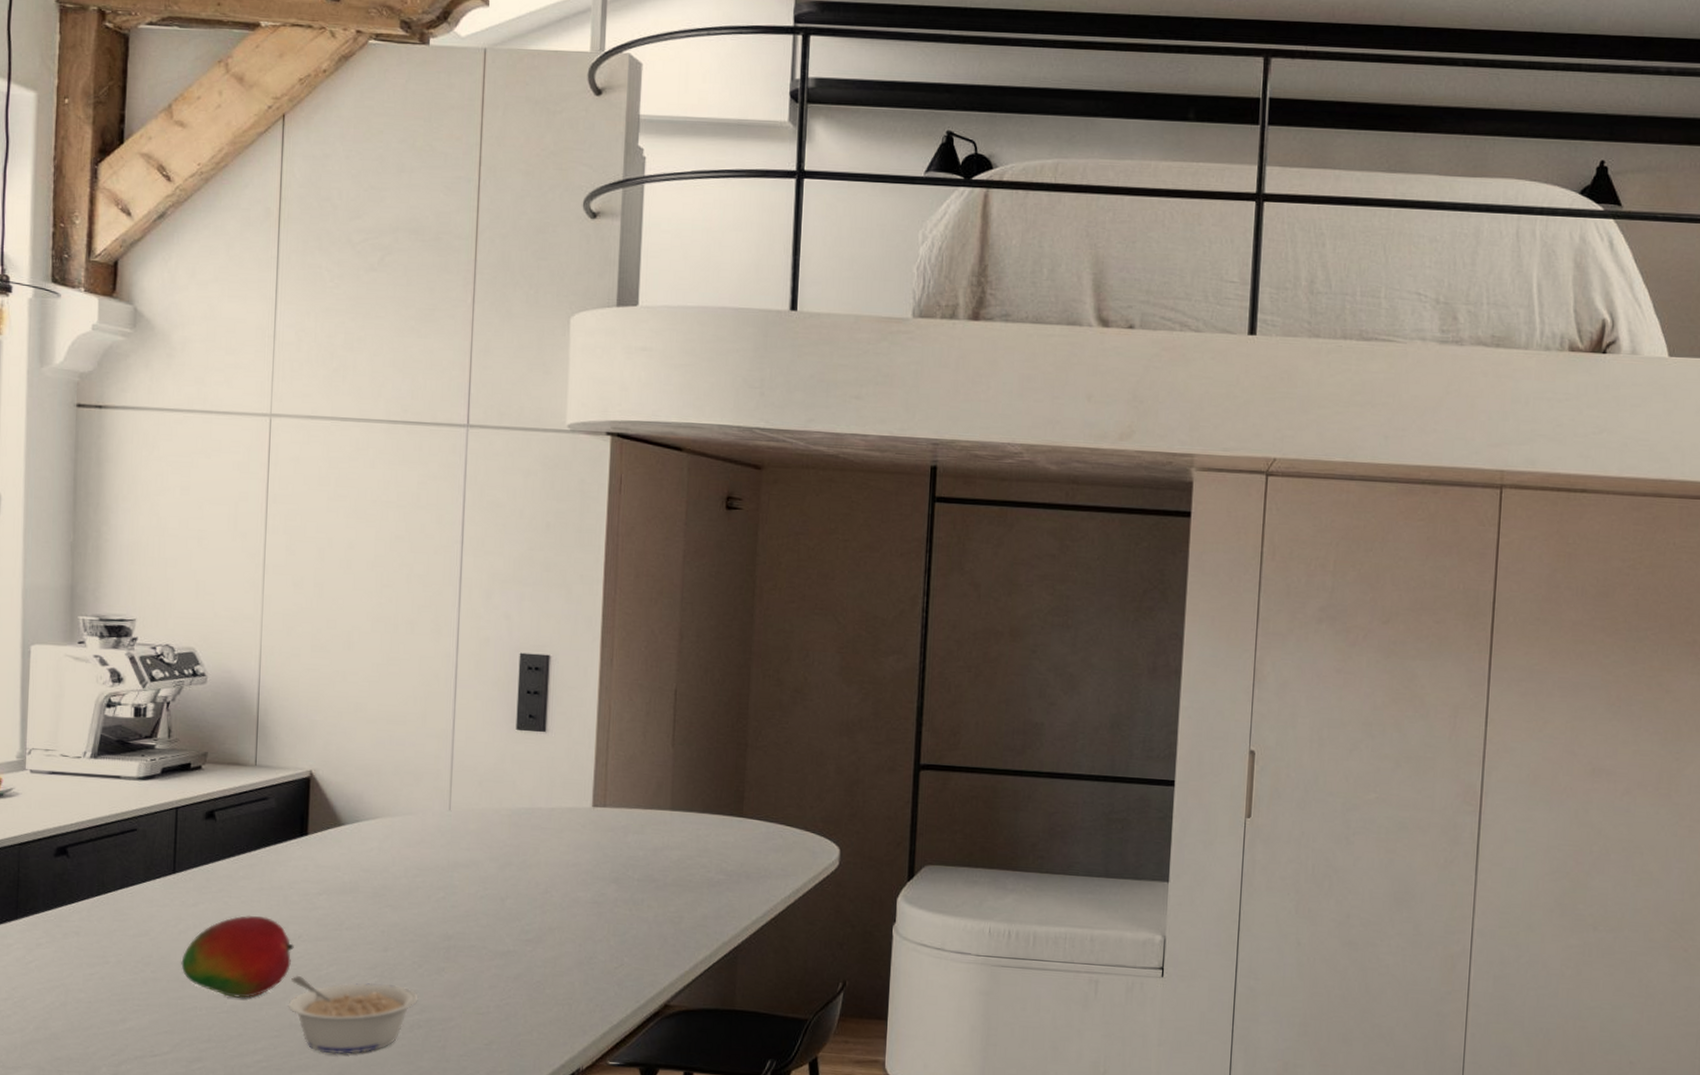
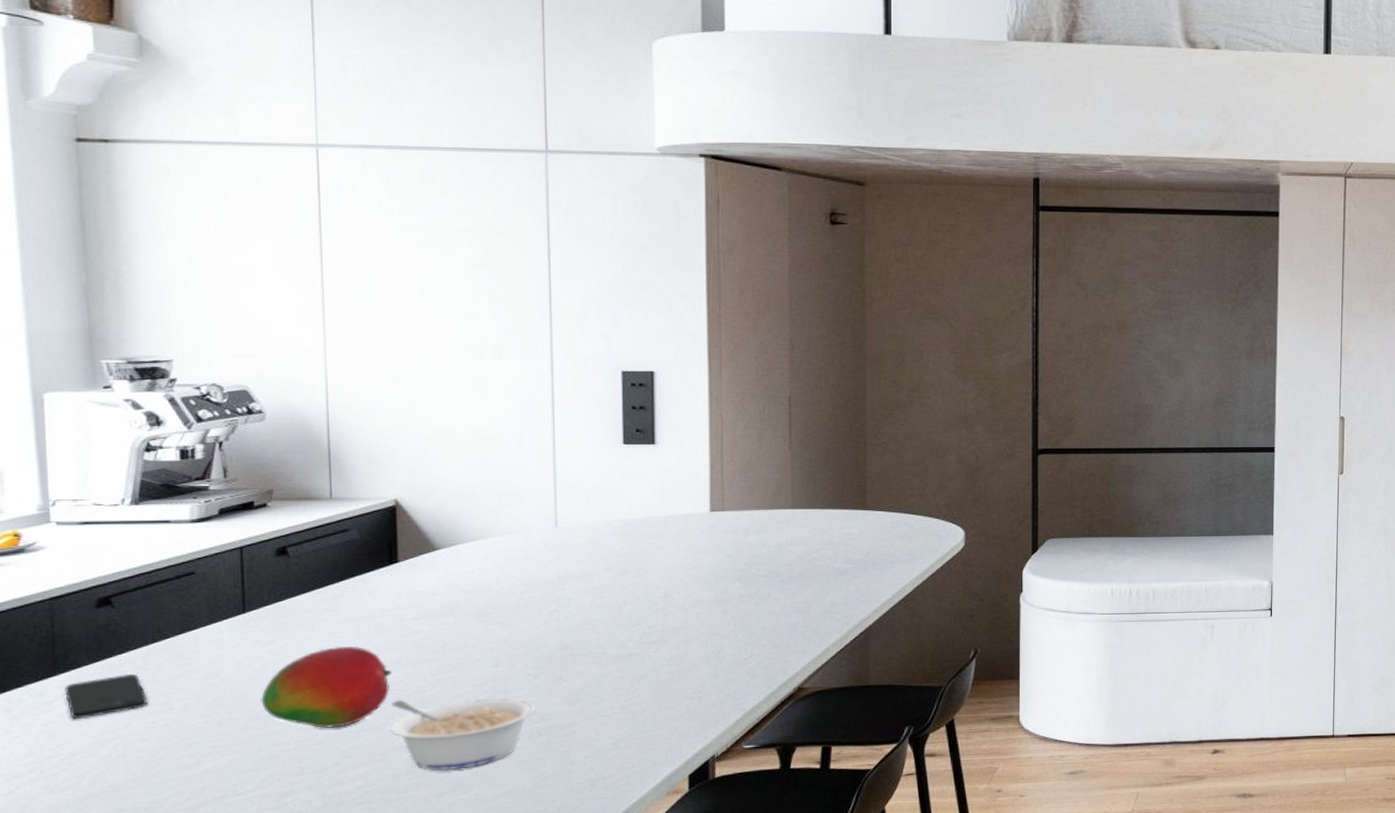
smartphone: none [23,923,88,965] -> present [64,673,148,720]

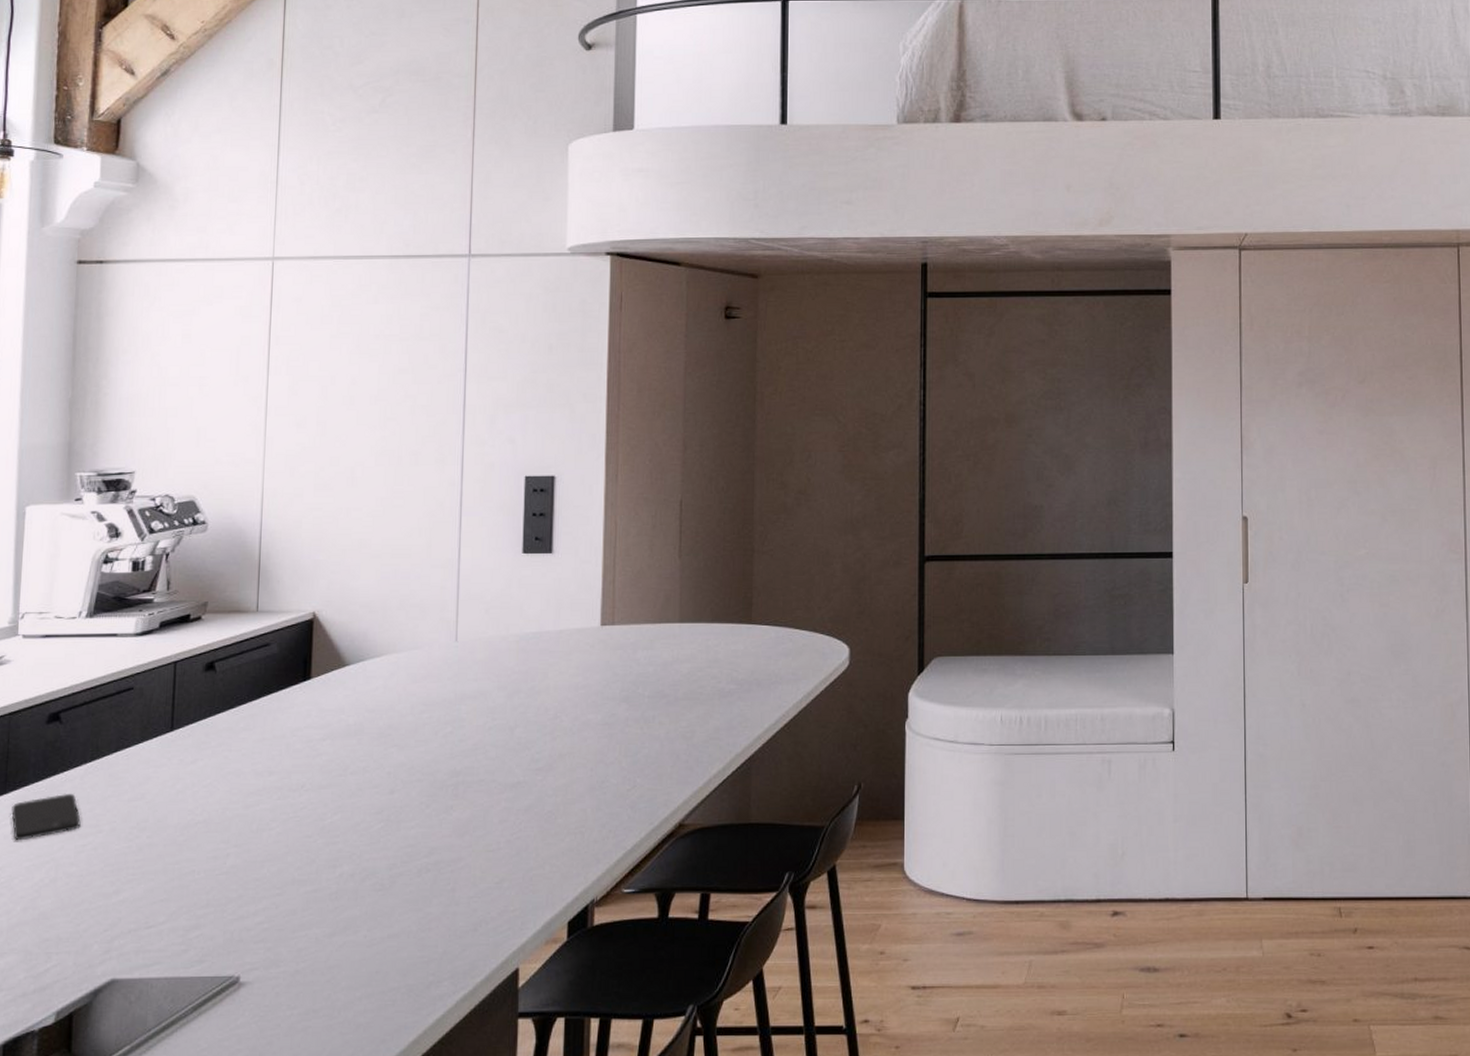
fruit: present [261,646,392,728] -> none [178,767,297,857]
legume: present [390,698,536,771] -> none [290,827,426,908]

